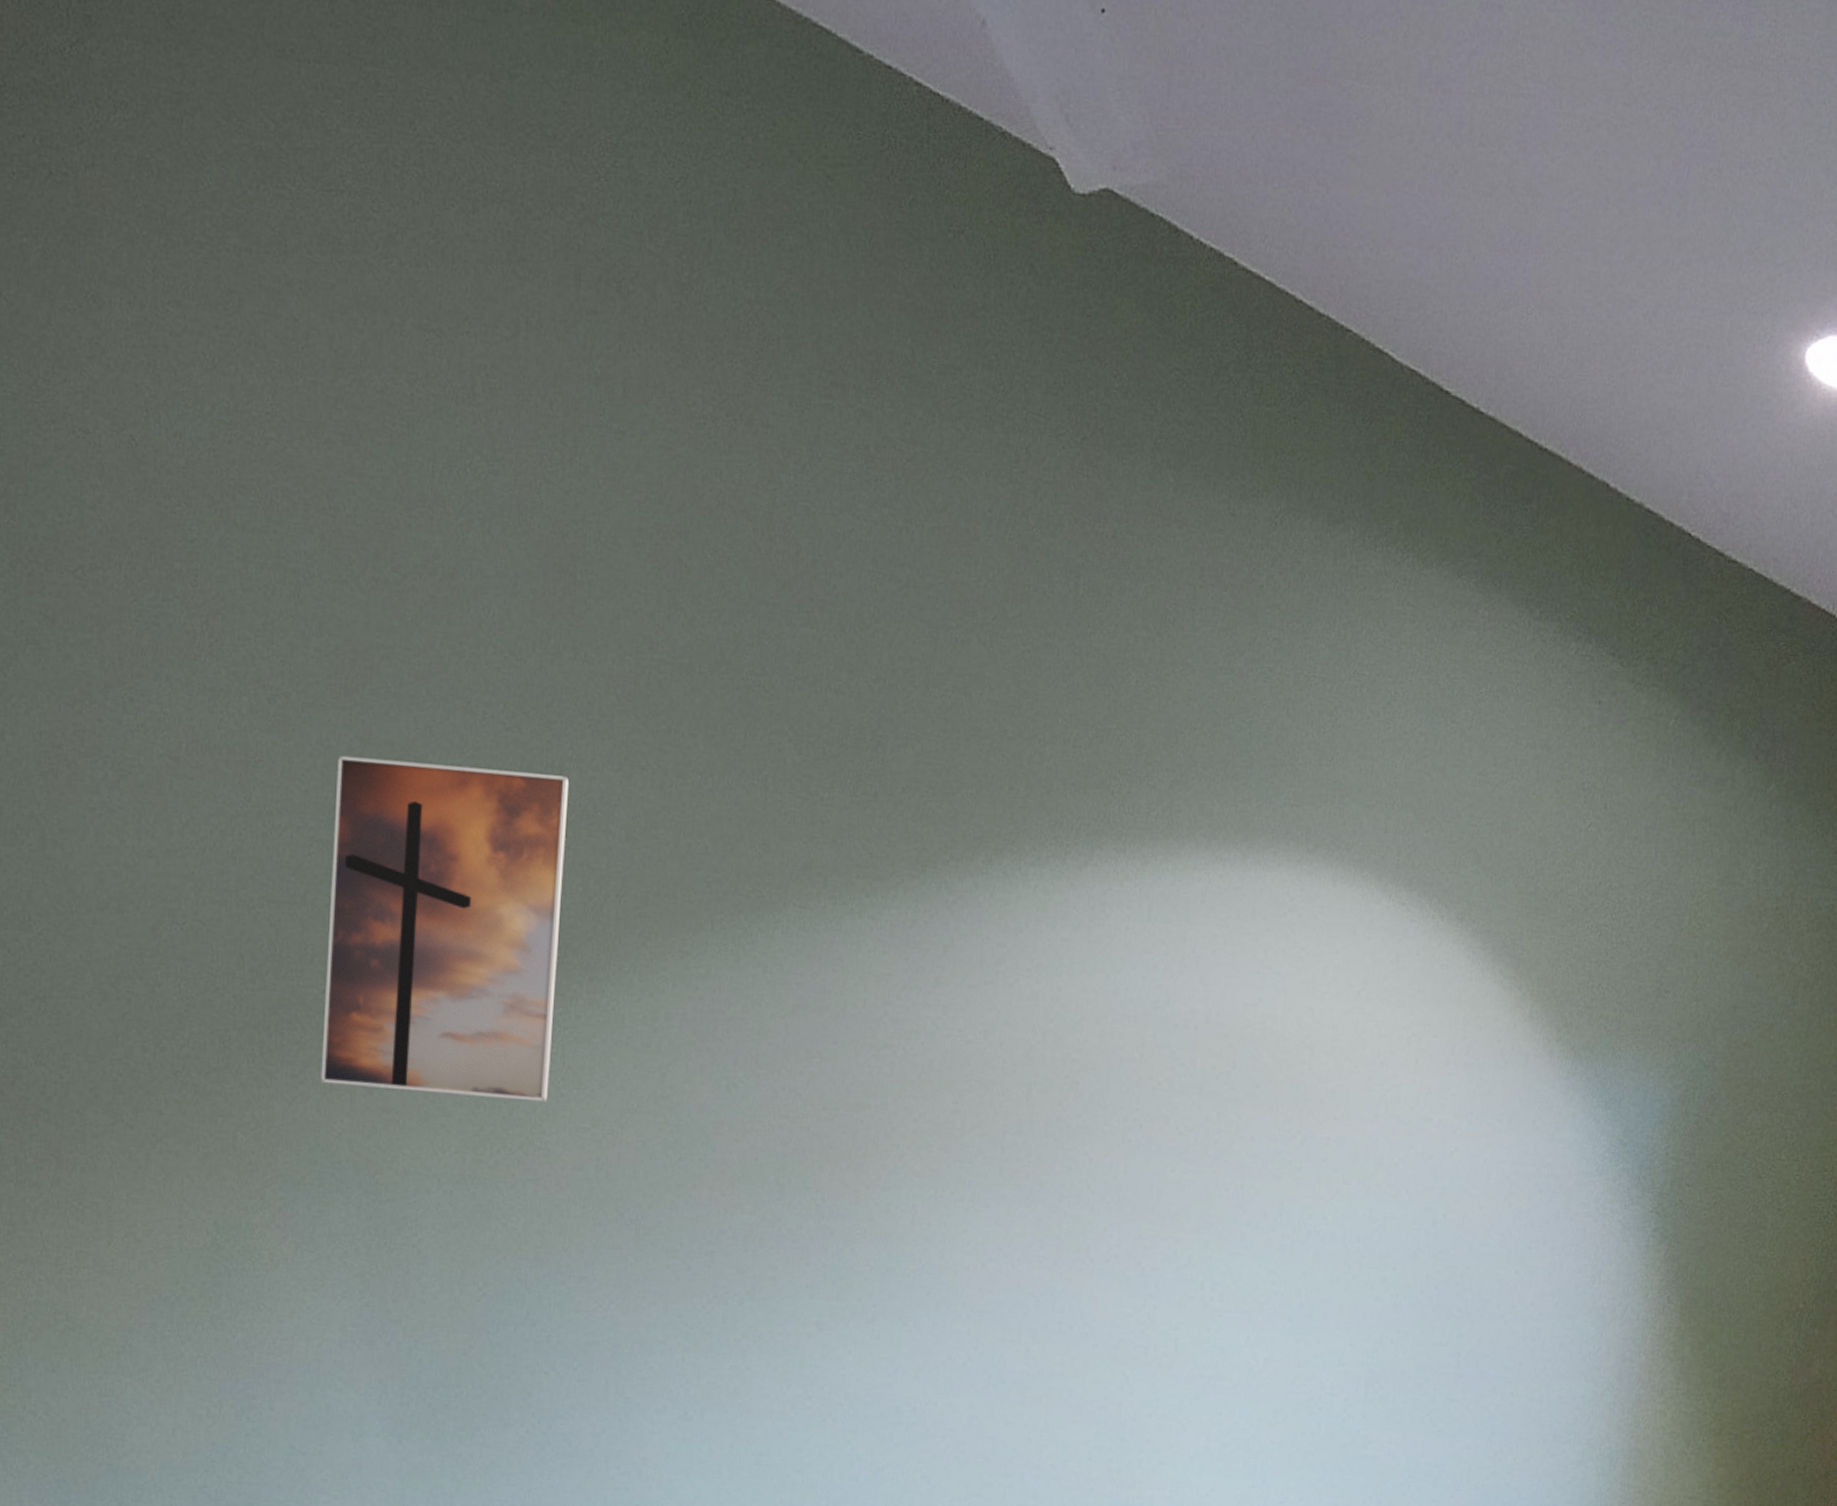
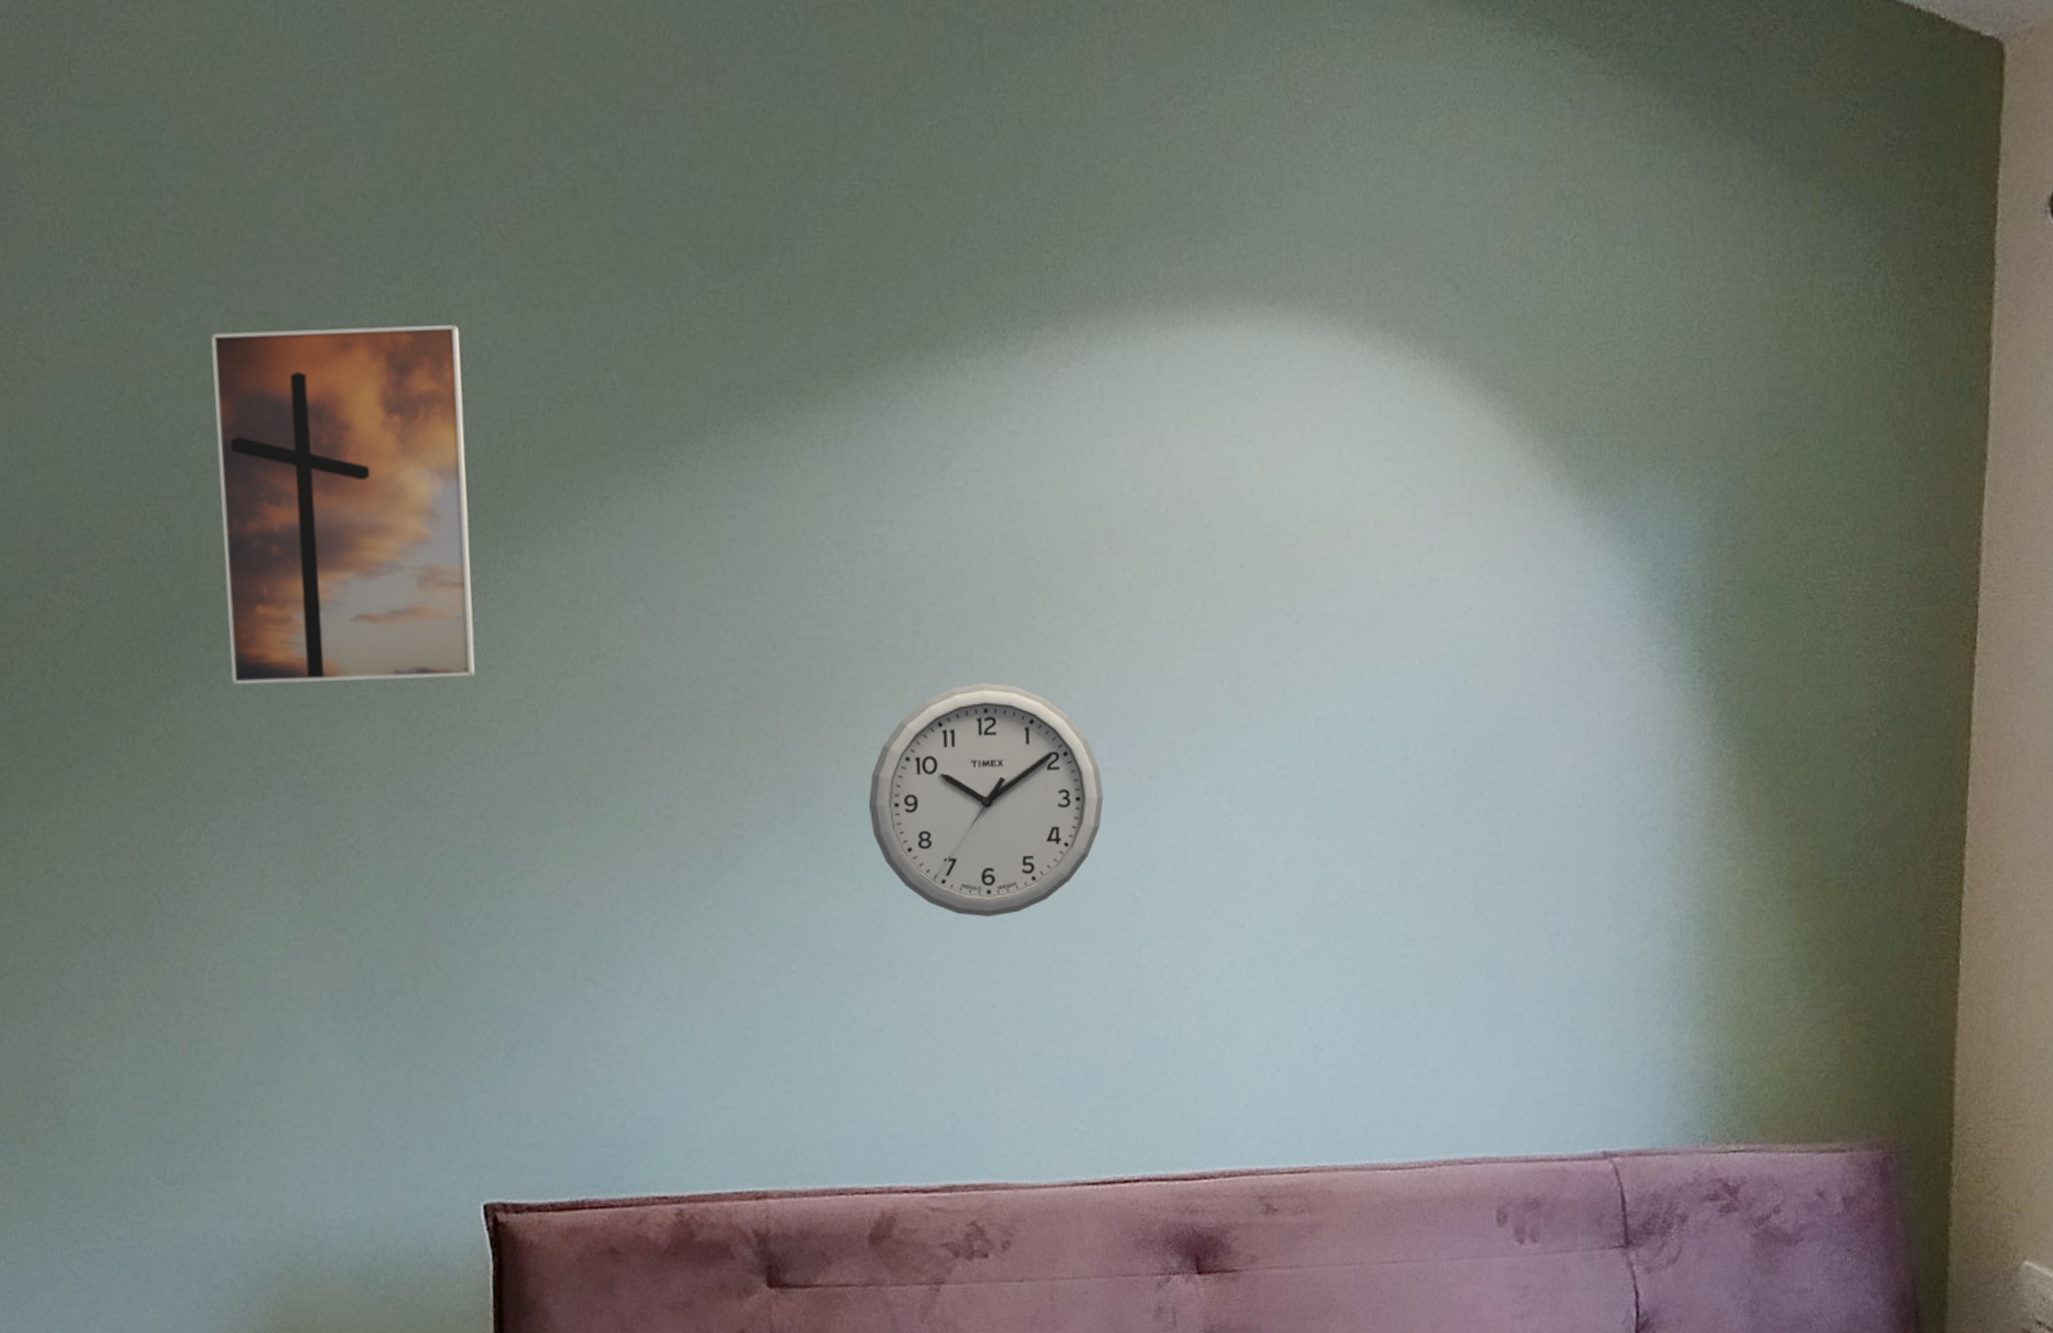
wall clock: none [894,1164,1109,1379] -> present [868,682,1104,918]

